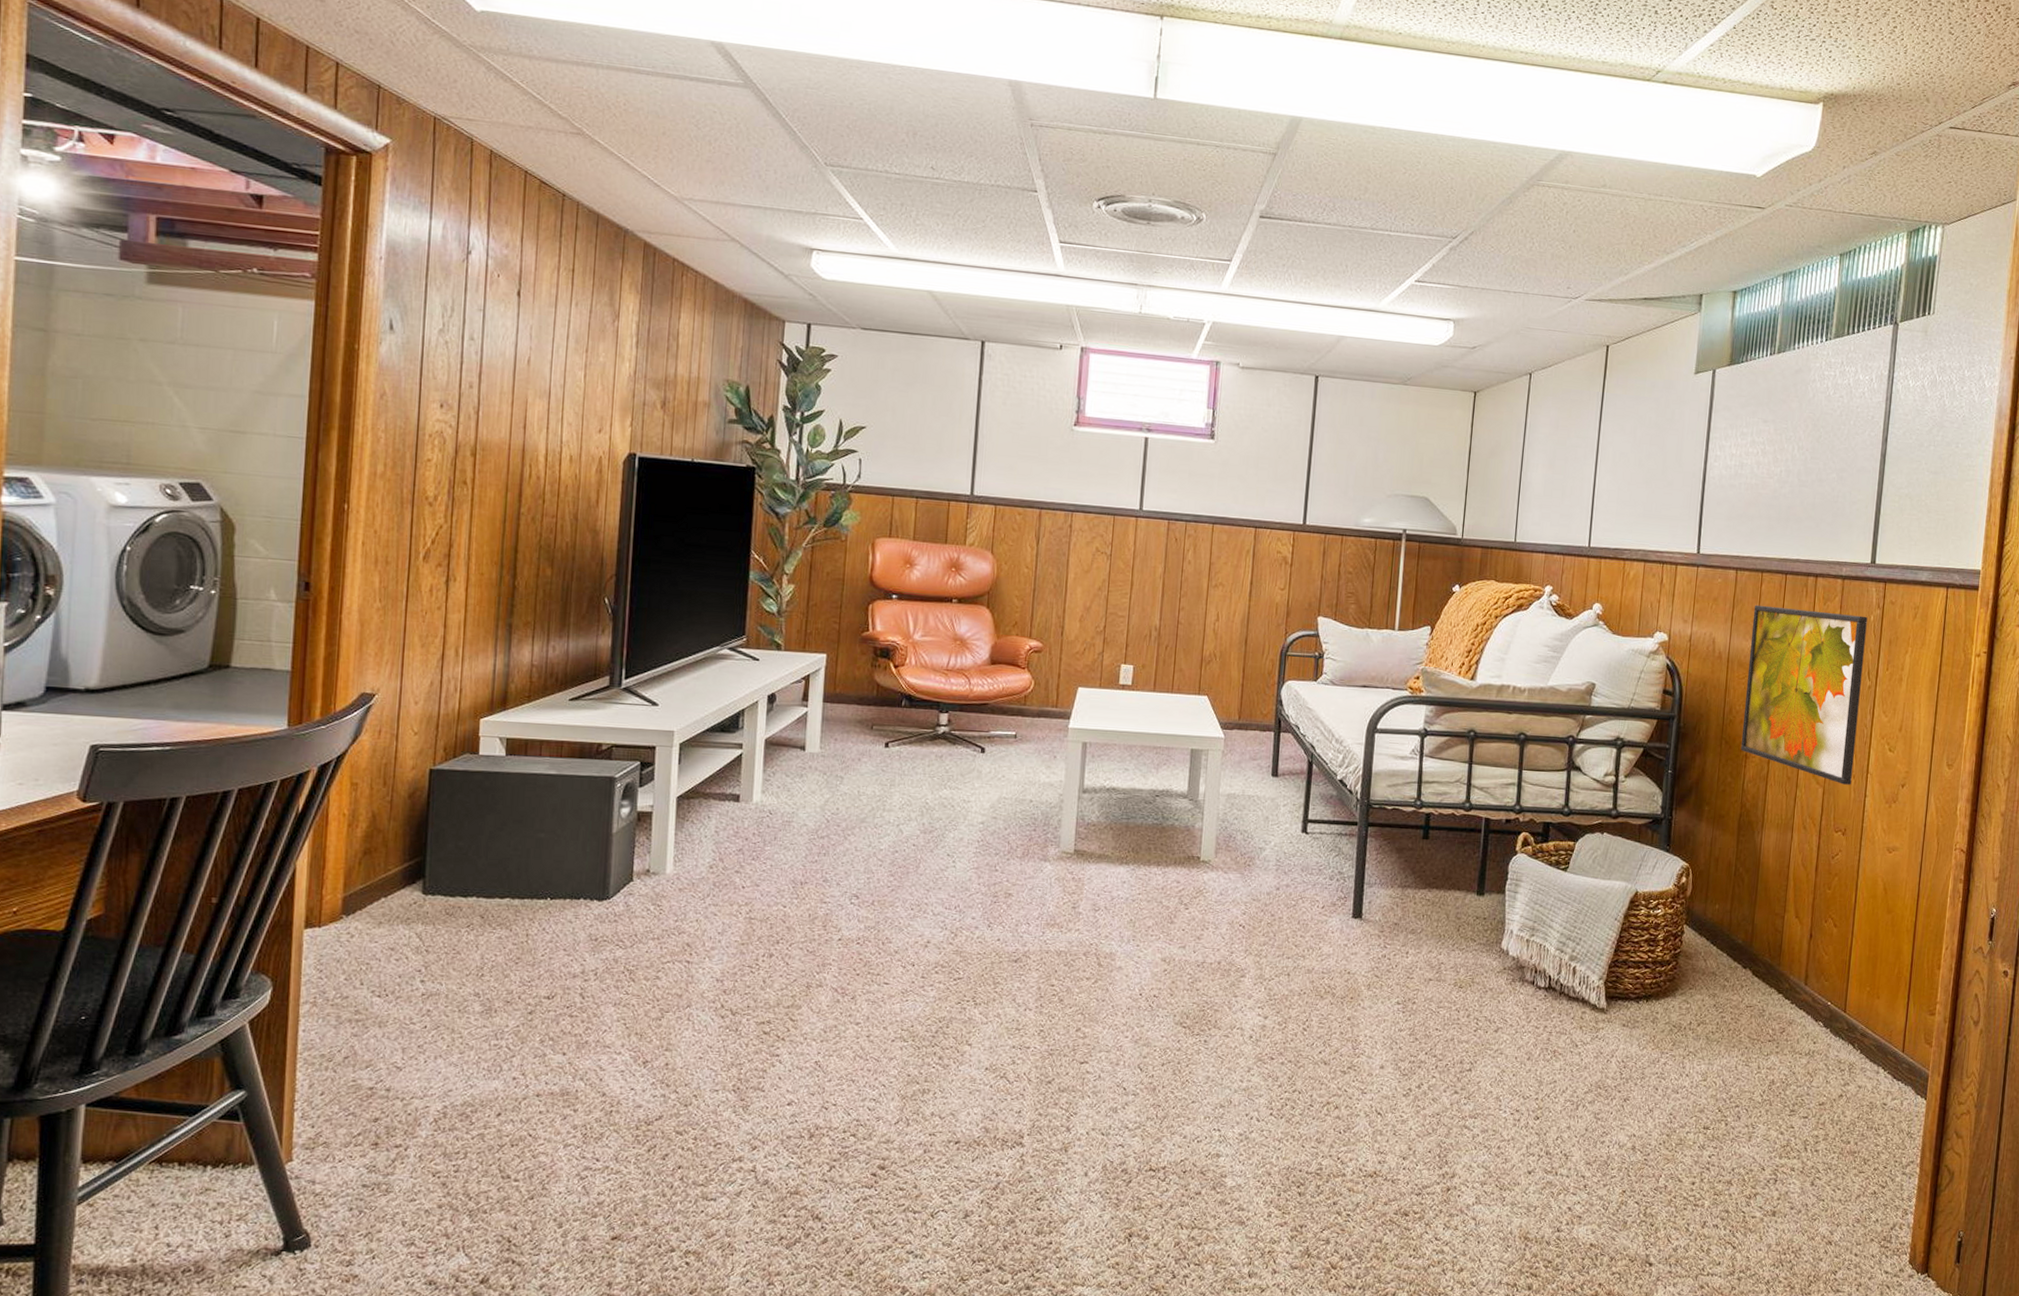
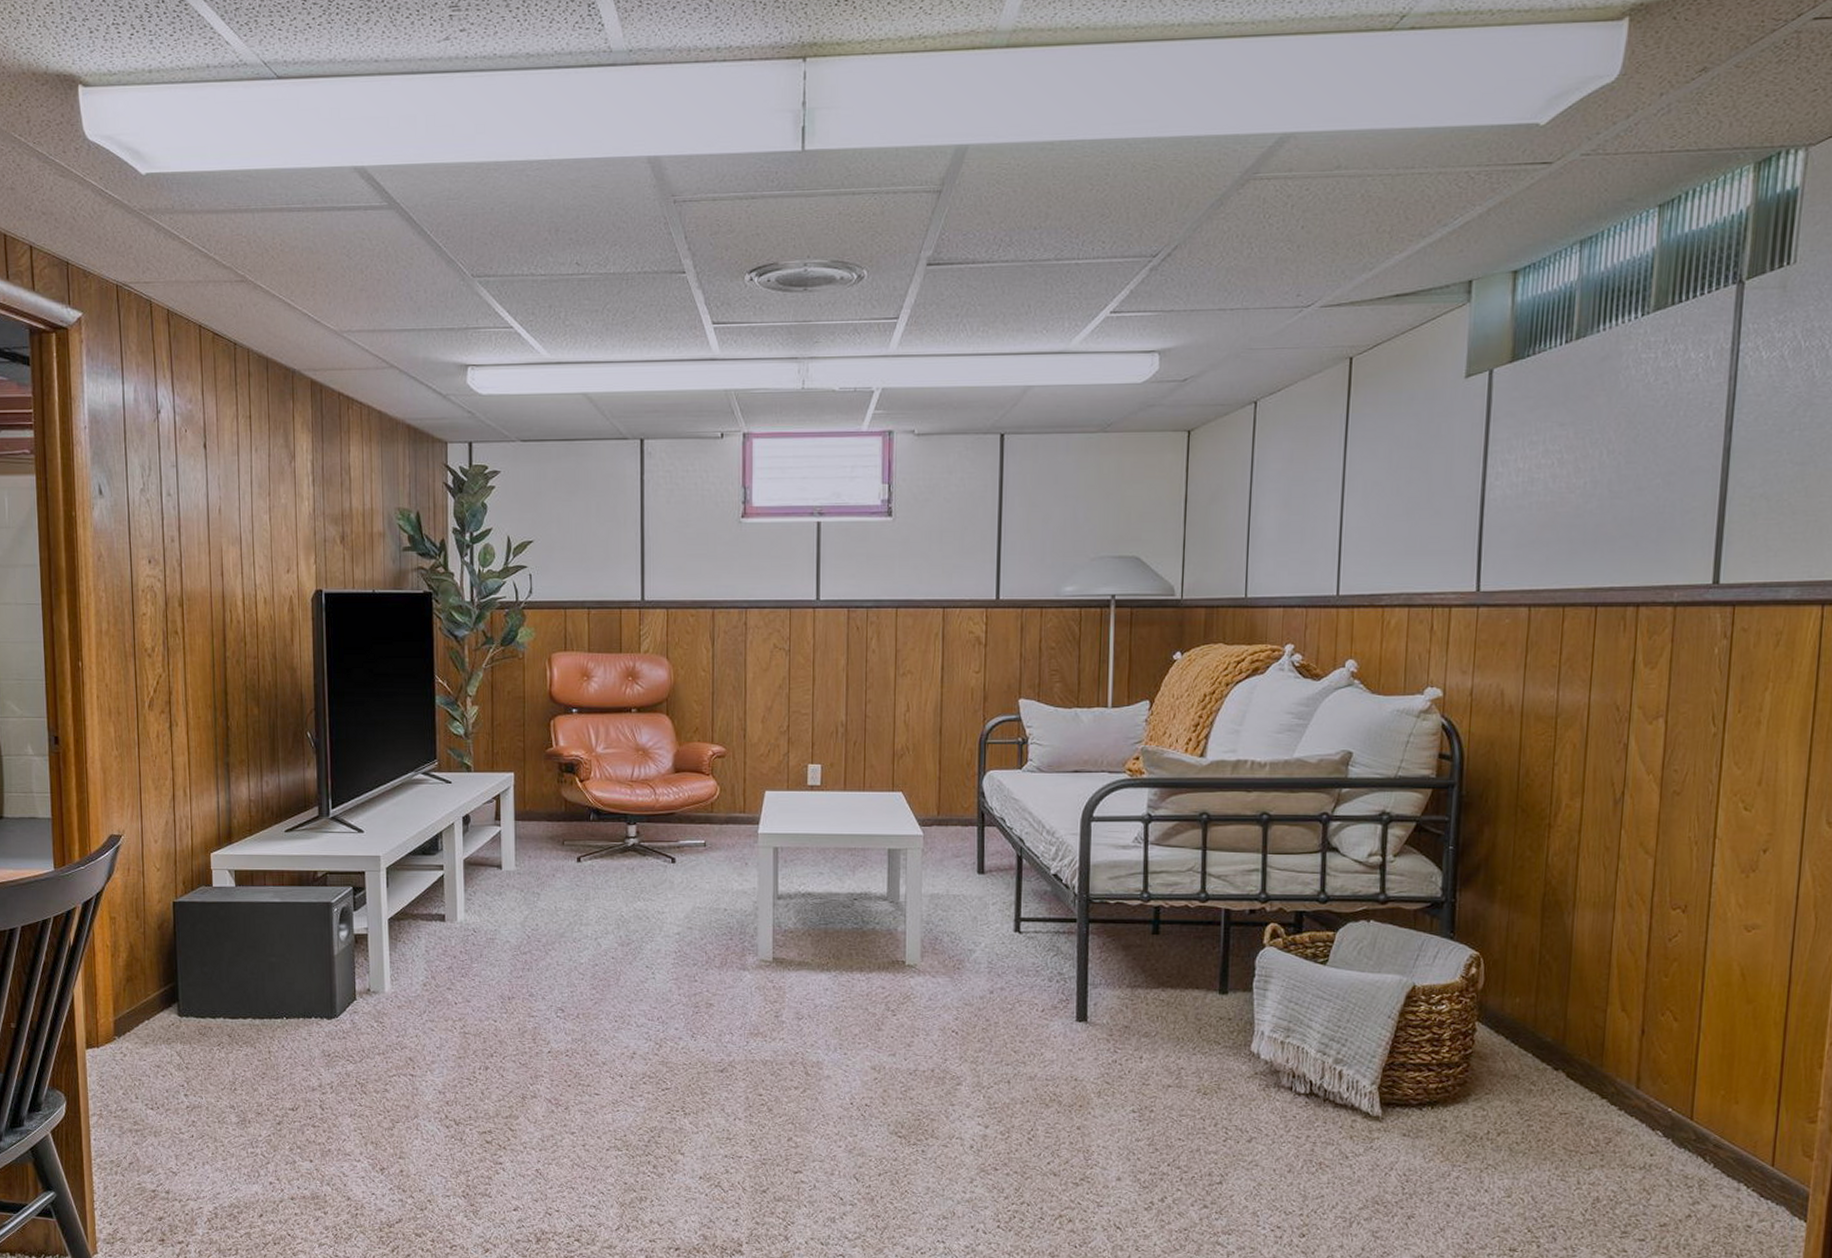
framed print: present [1740,604,1868,785] -> none [1541,646,1710,853]

